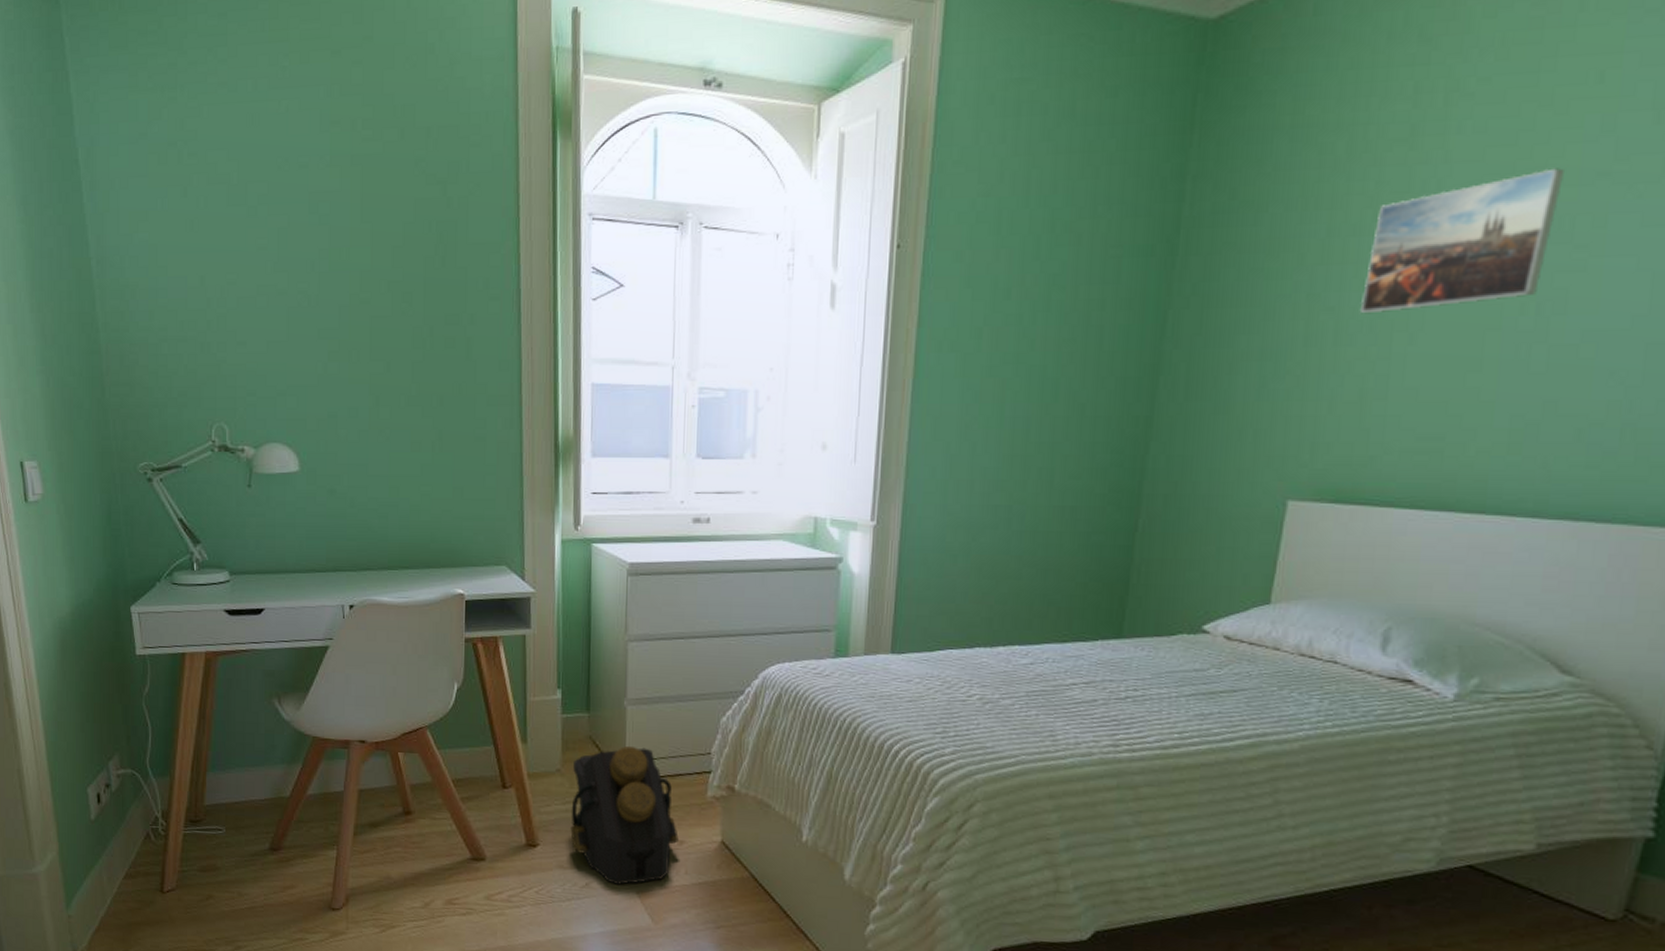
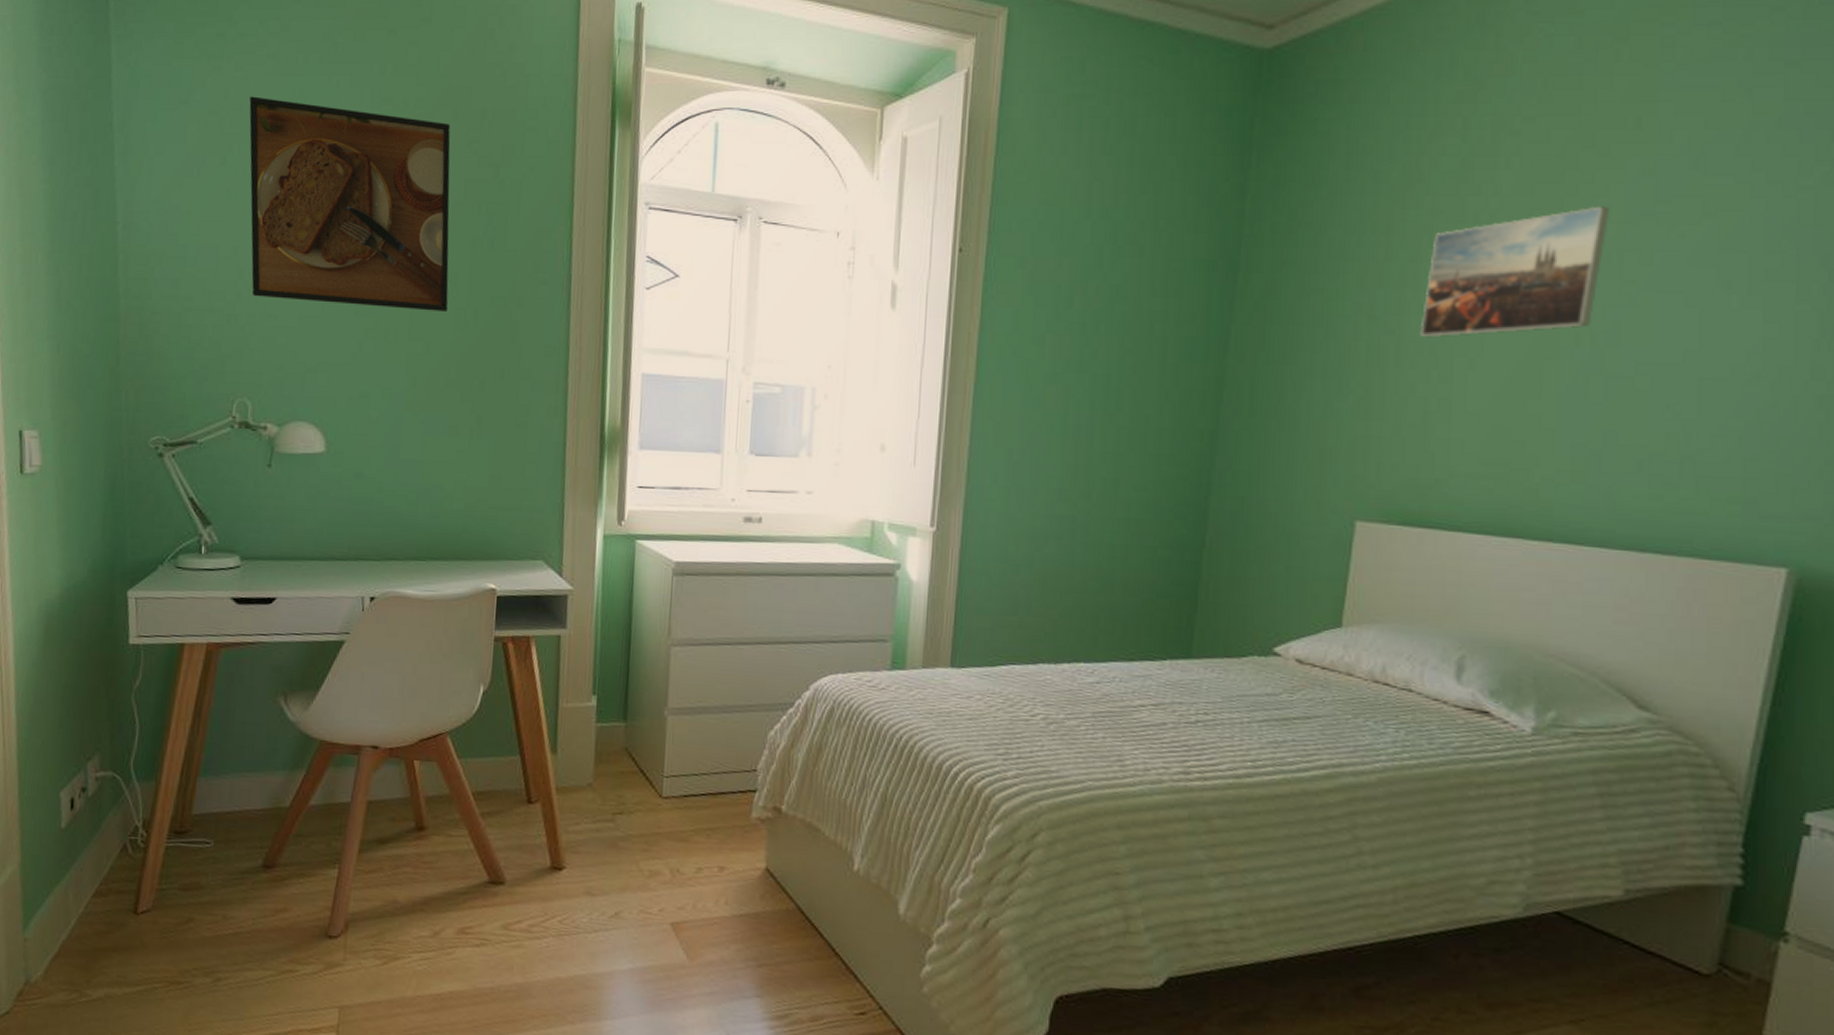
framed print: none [205,125,406,331] -> present [249,96,451,311]
backpack: present [570,745,679,885] -> none [600,759,719,915]

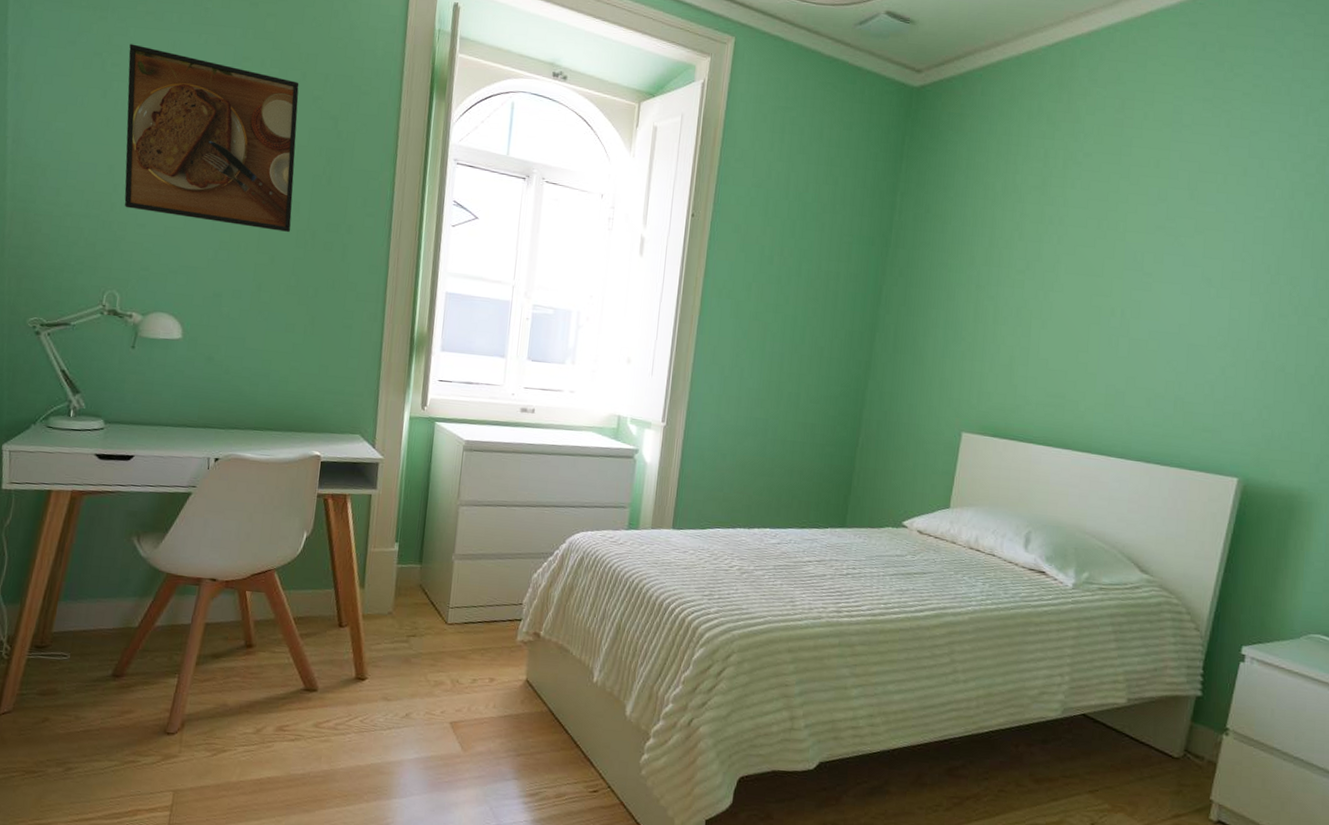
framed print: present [1419,206,1609,338] -> none [1010,219,1137,305]

